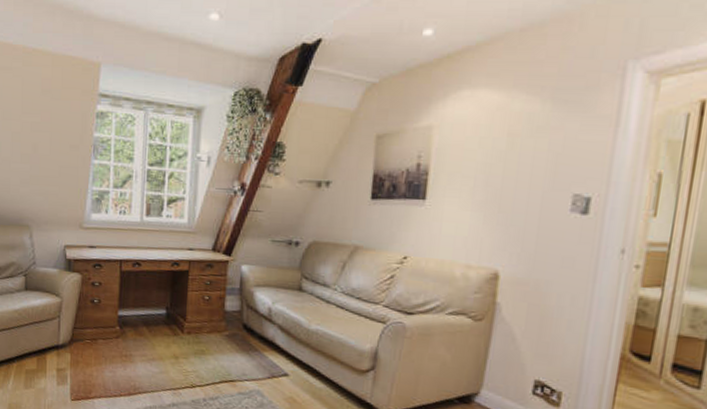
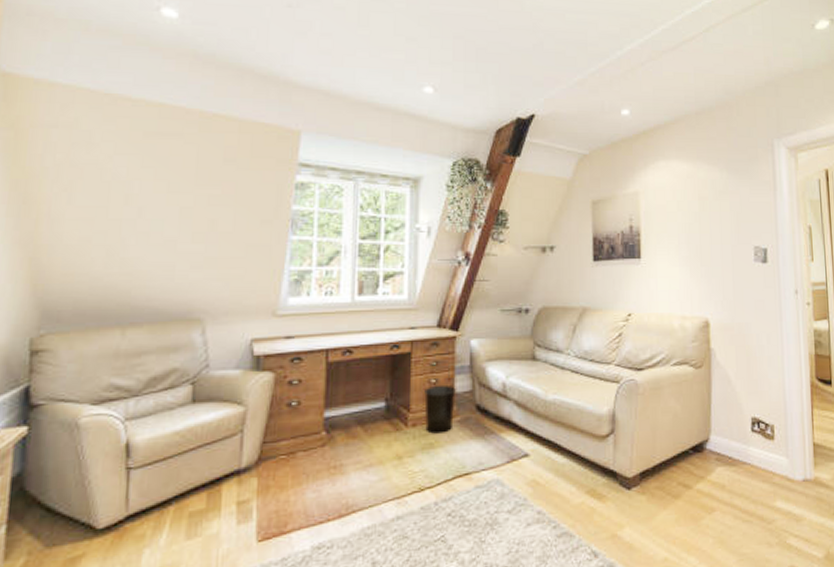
waste bin: none [198,302,226,344] -> present [424,386,456,434]

